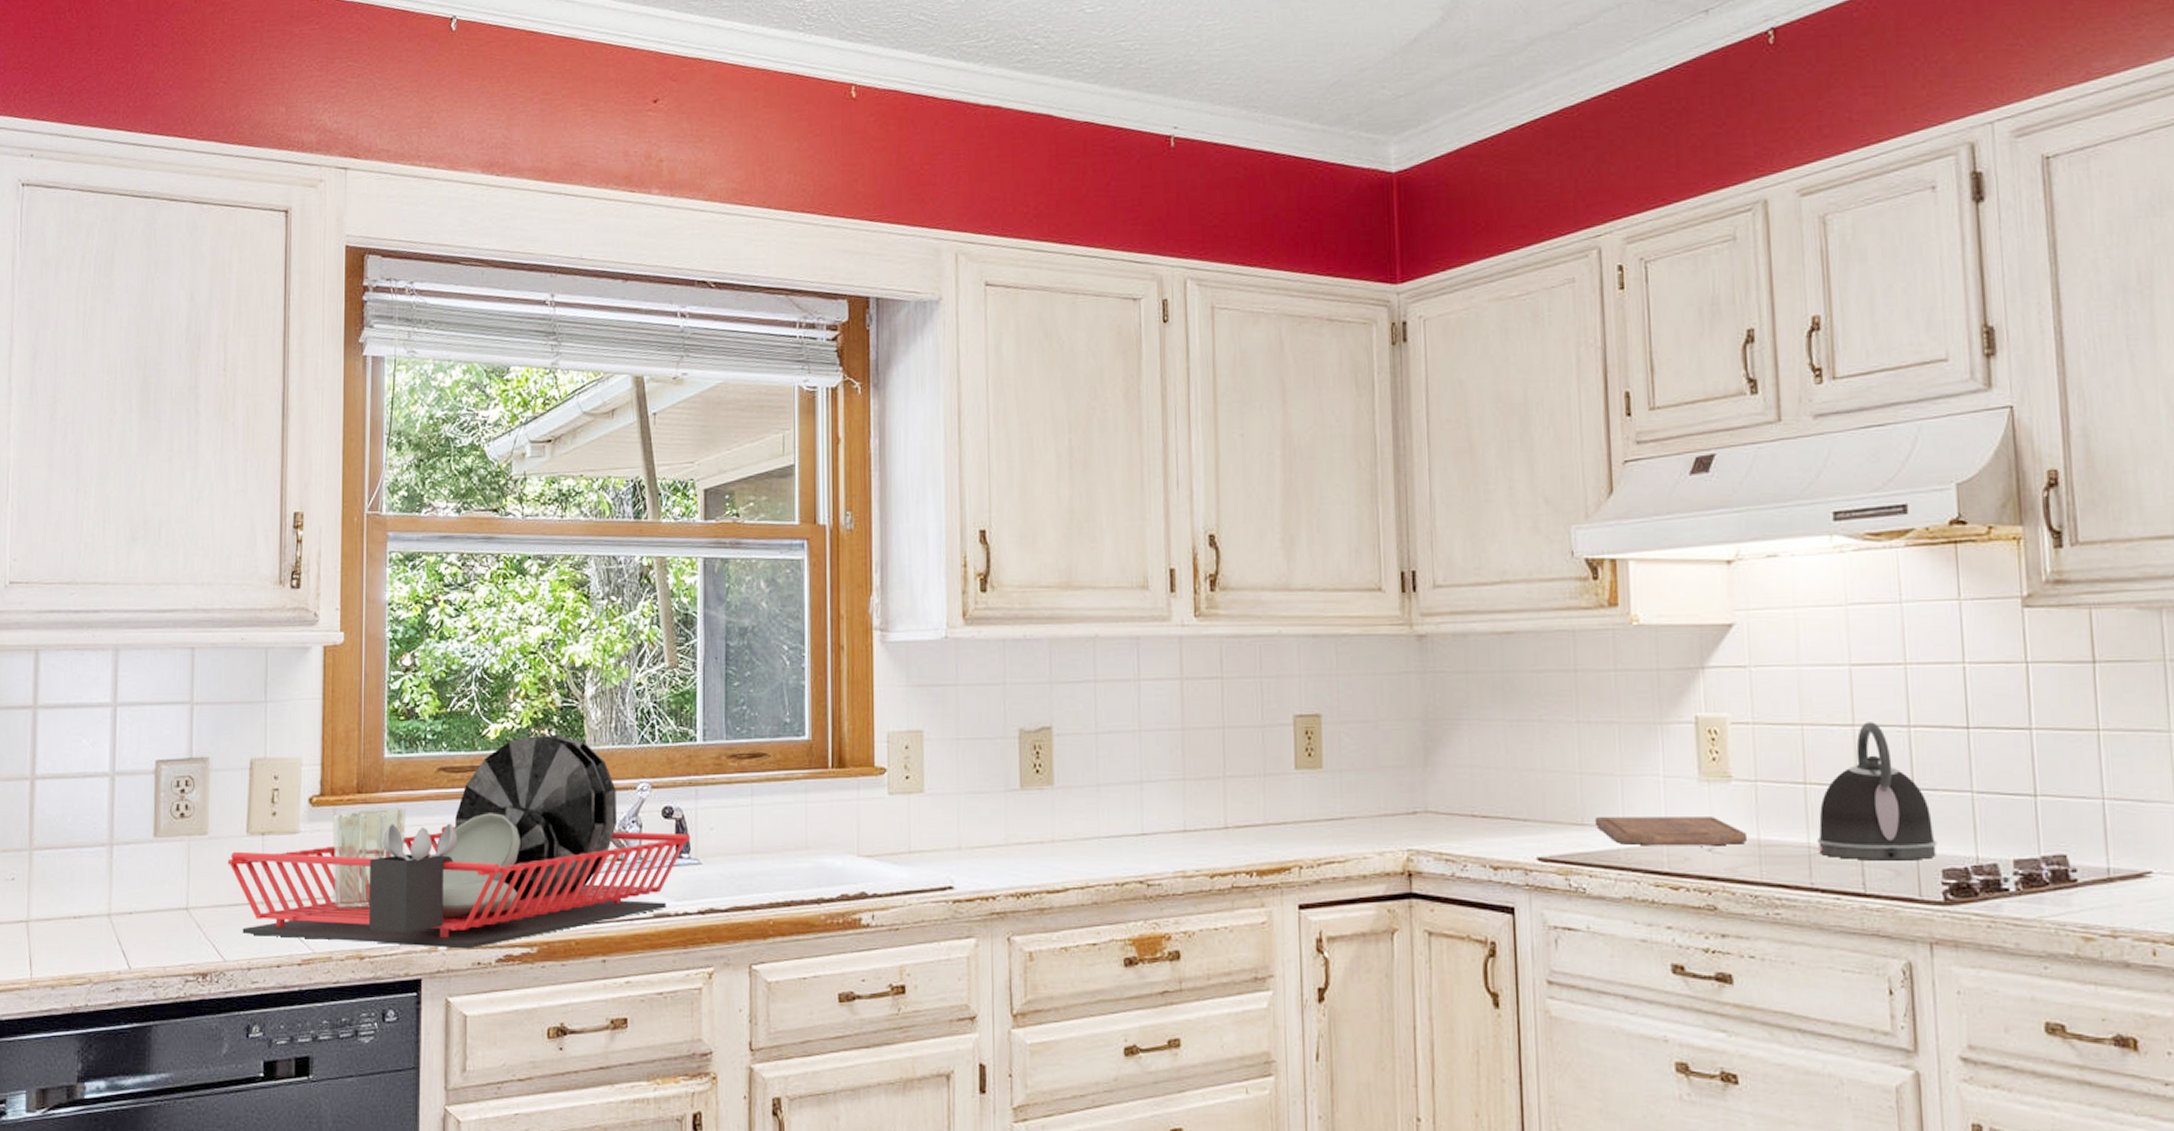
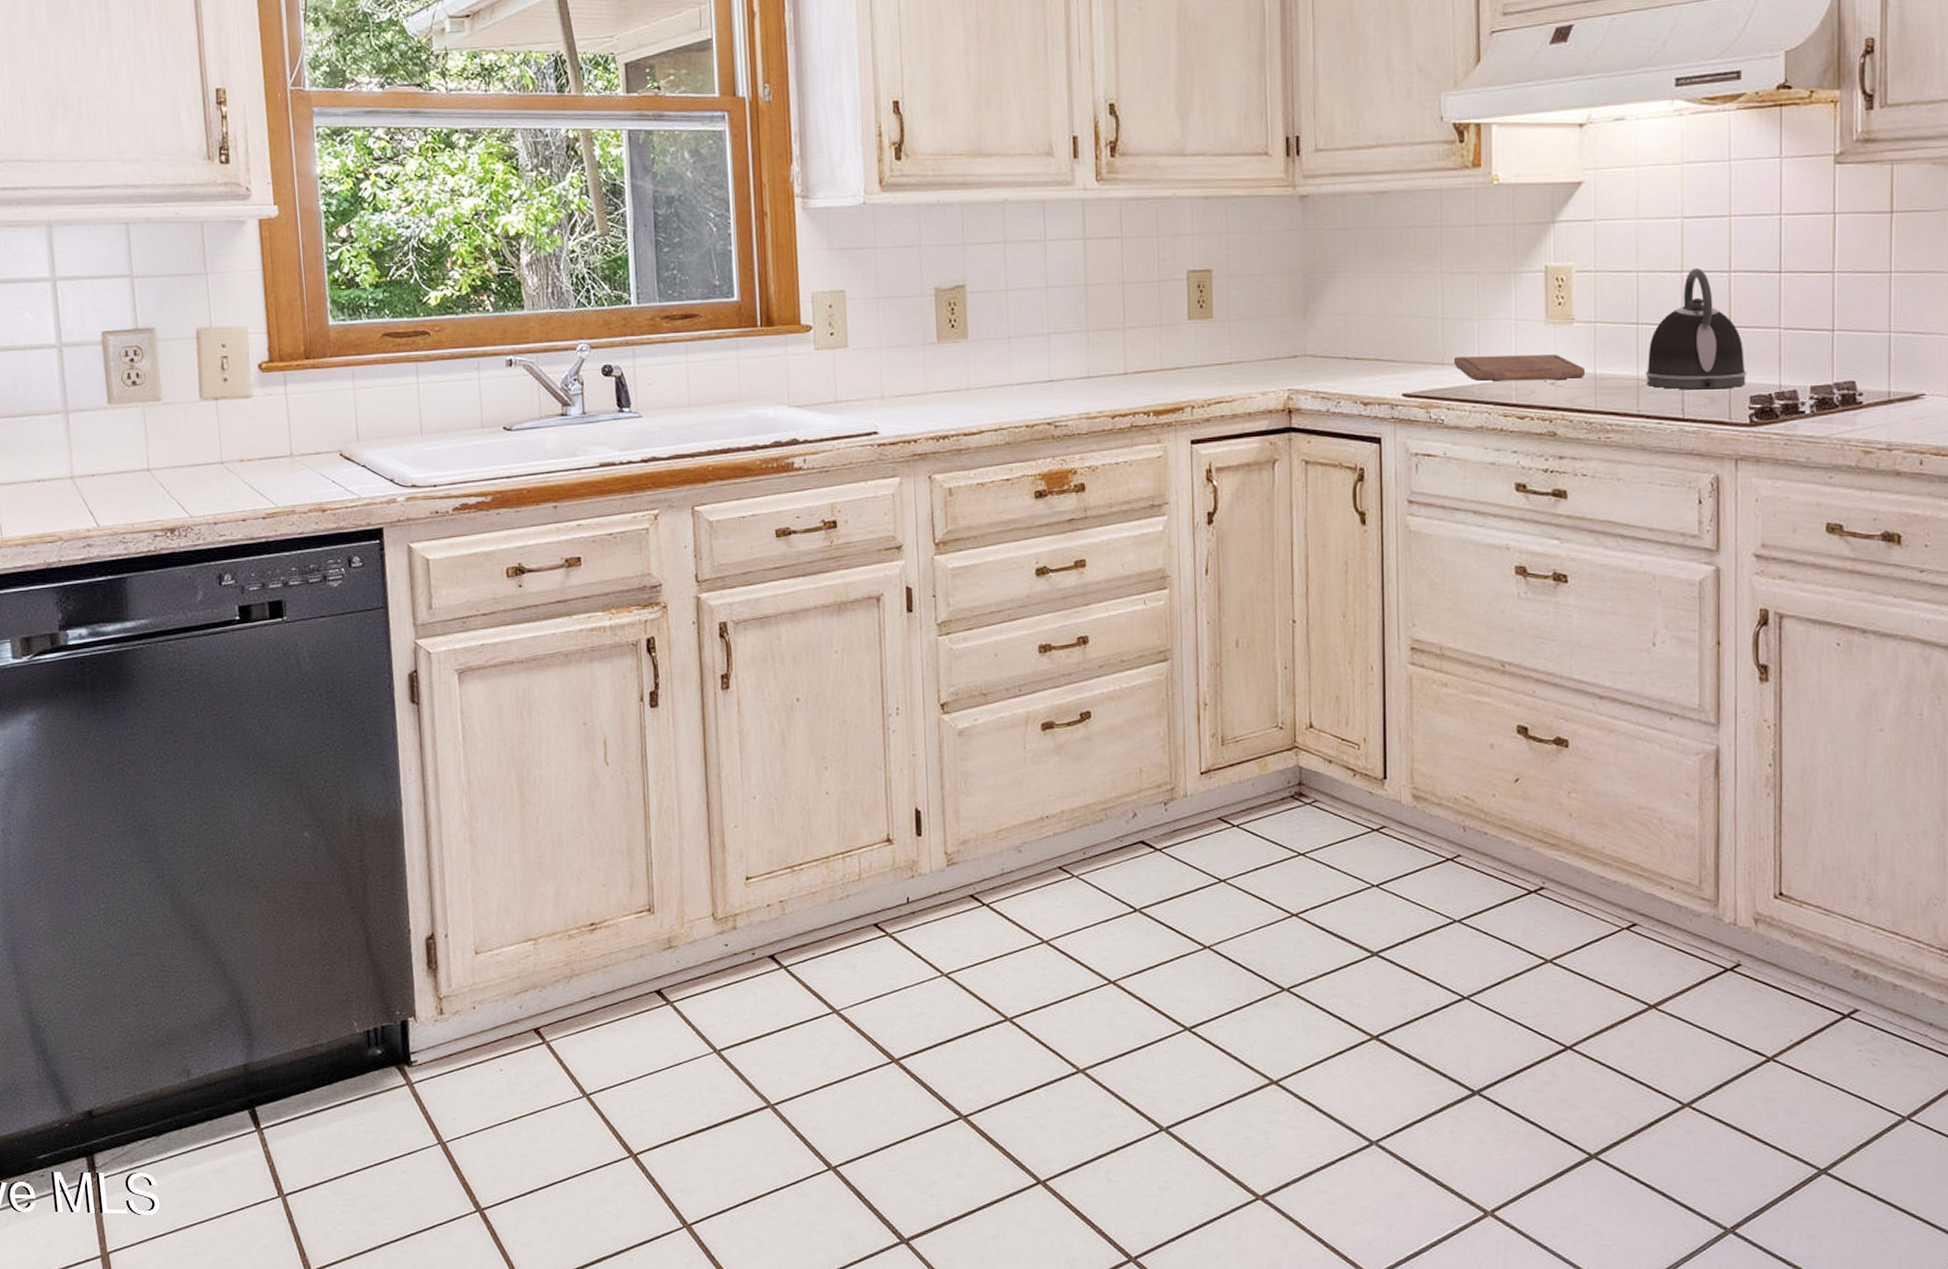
dish rack: present [227,734,691,949] -> none [183,300,630,500]

